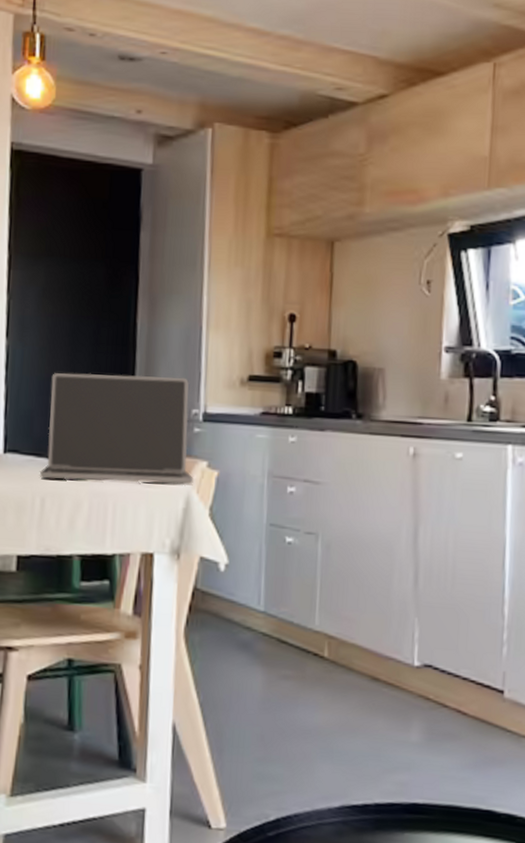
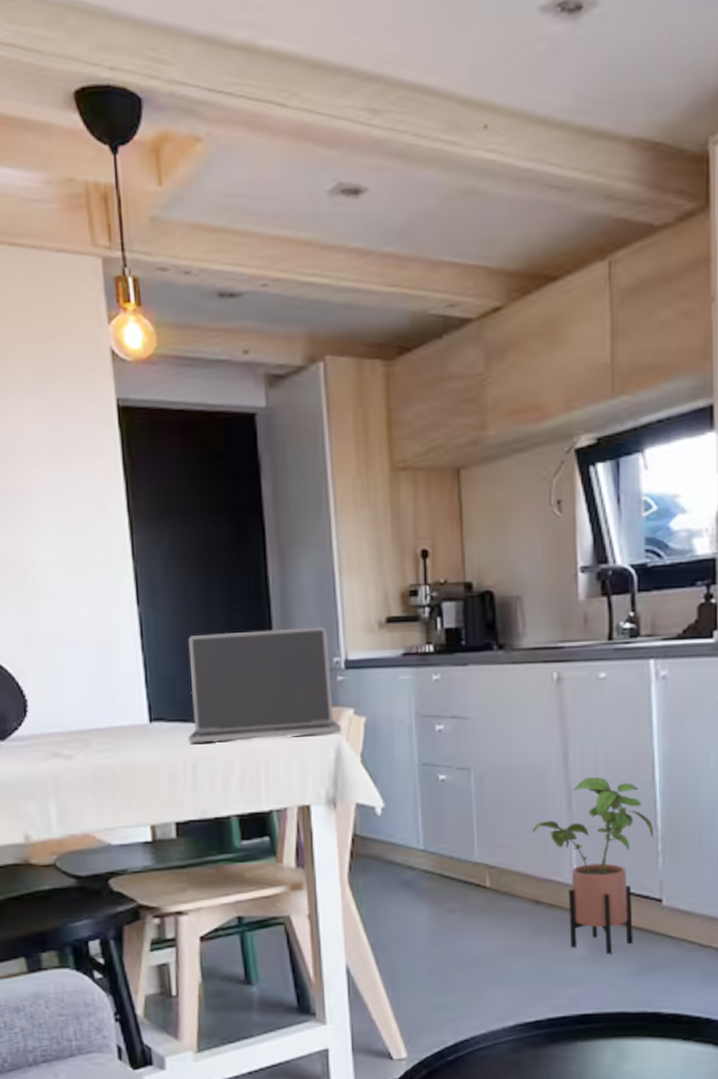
house plant: none [375,556,500,742] -> present [532,777,653,954]

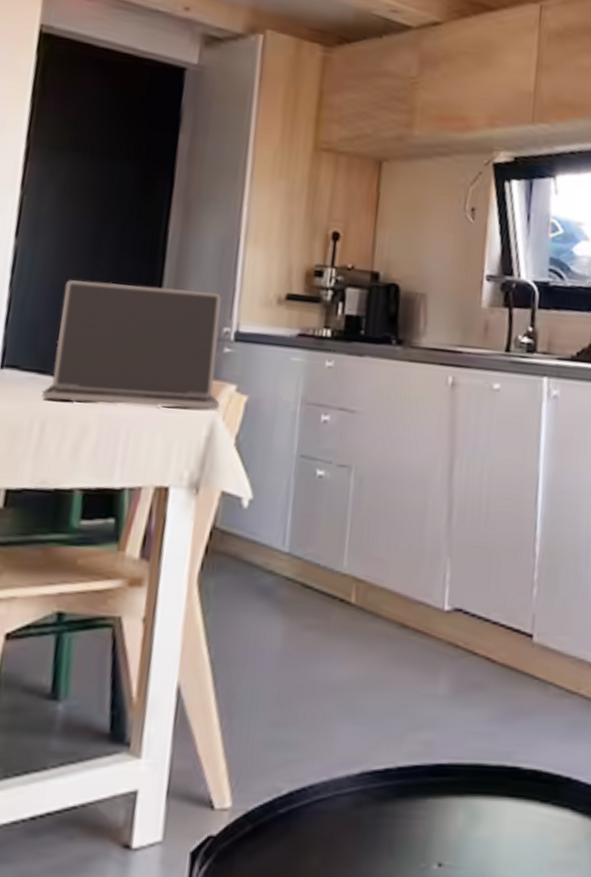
house plant: present [532,777,653,954] -> none [407,492,531,693]

